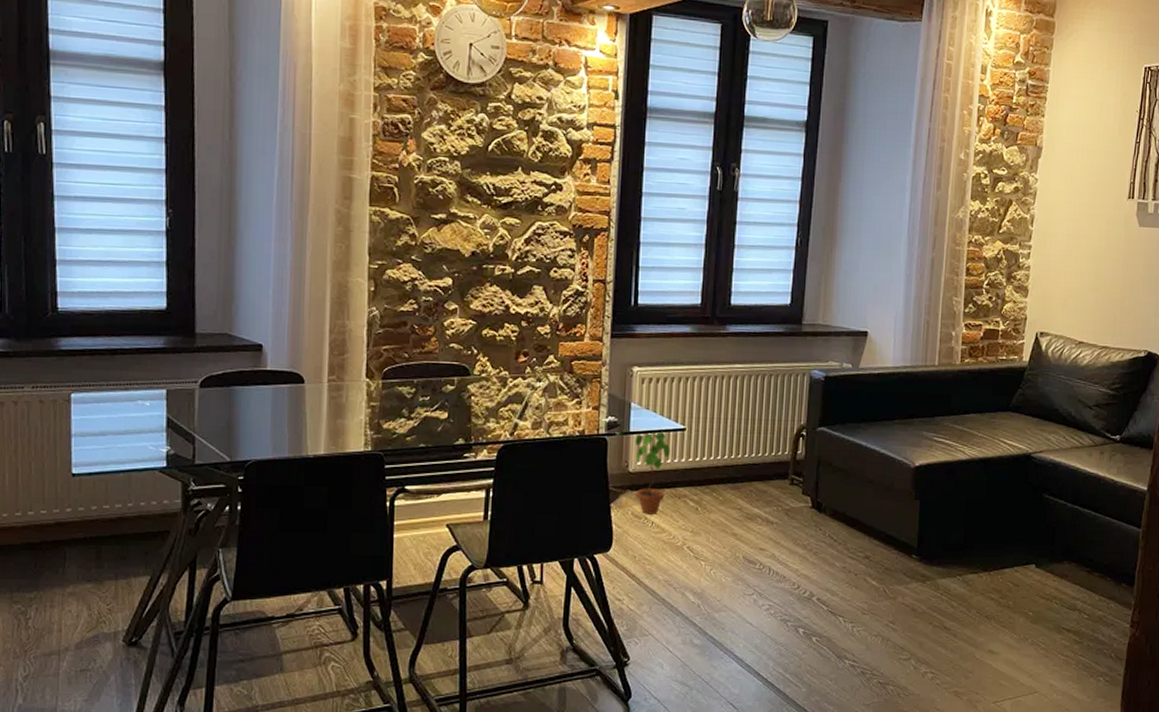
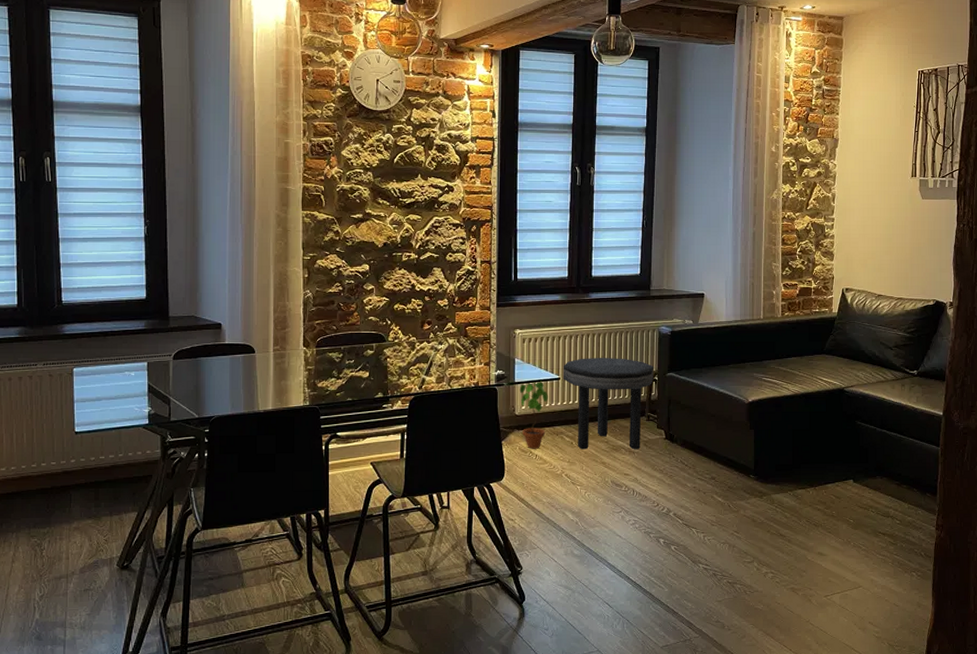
side table: none [689,405,802,519] -> present [563,358,654,450]

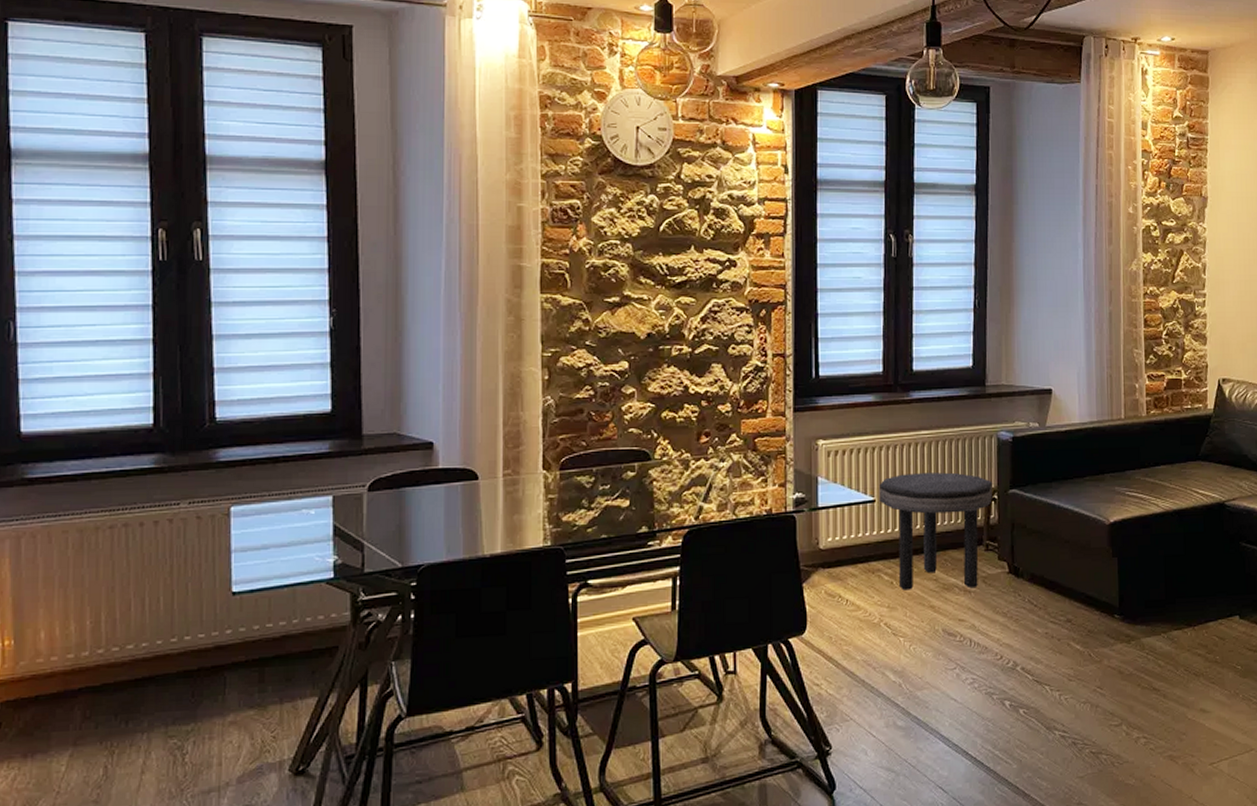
potted plant: present [519,380,548,449] -> none [824,504,861,592]

